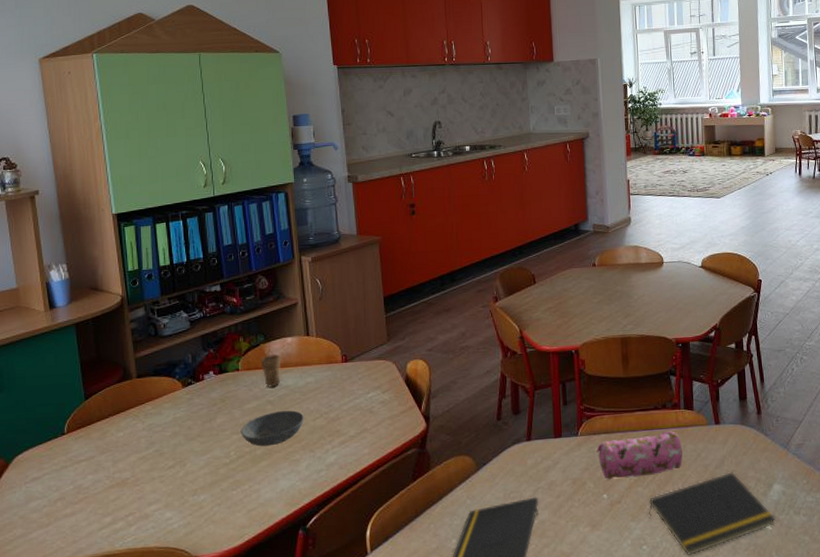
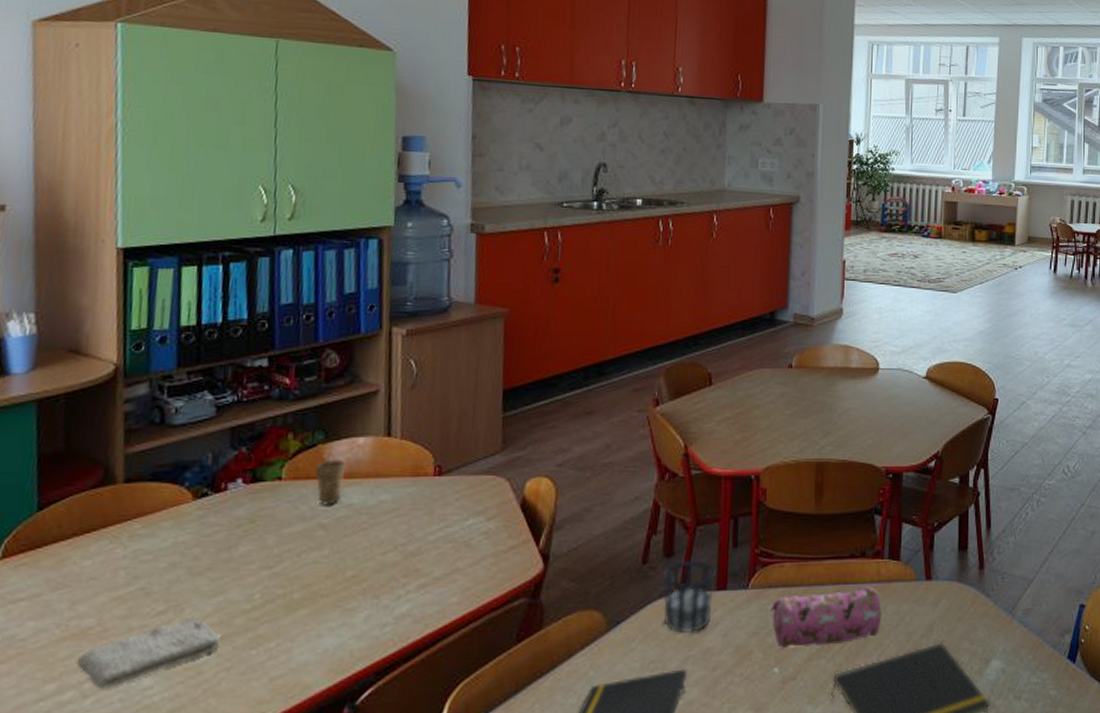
washcloth: none [122,470,212,520] -> present [76,619,221,689]
bowl: present [240,410,304,447] -> none [273,539,370,588]
cup: none [513,415,553,471] -> present [662,559,716,634]

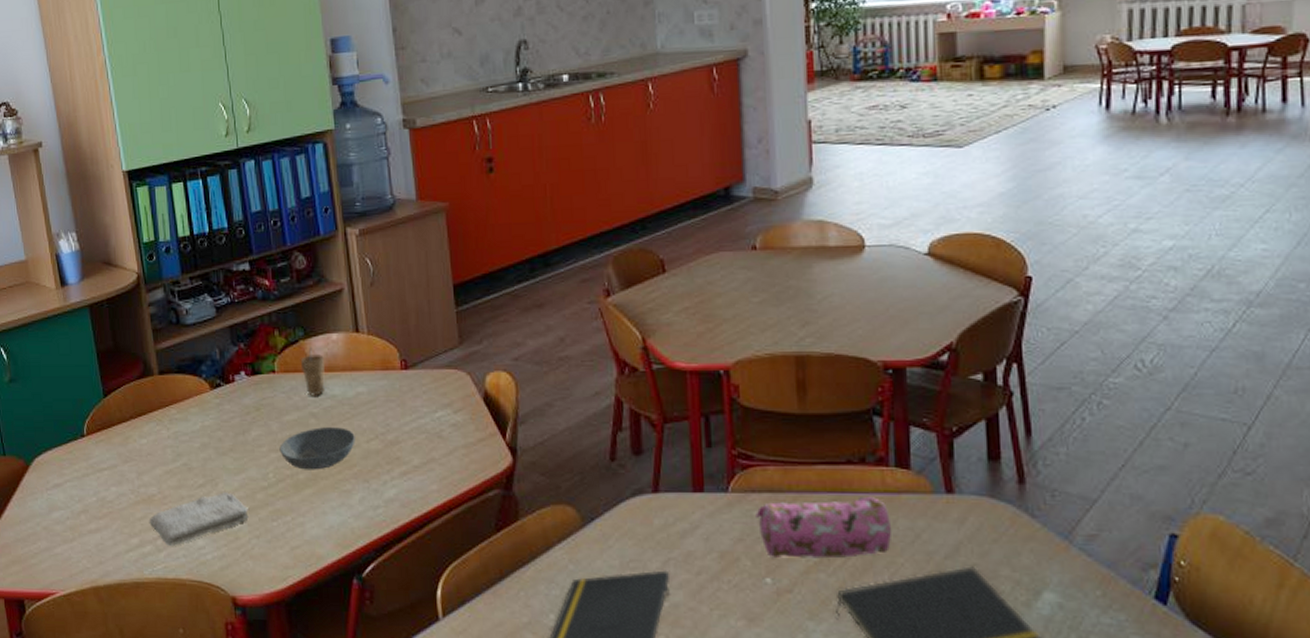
bowl: none [273,539,370,588] -> present [279,427,355,470]
cup: present [662,559,716,634] -> none [633,459,691,535]

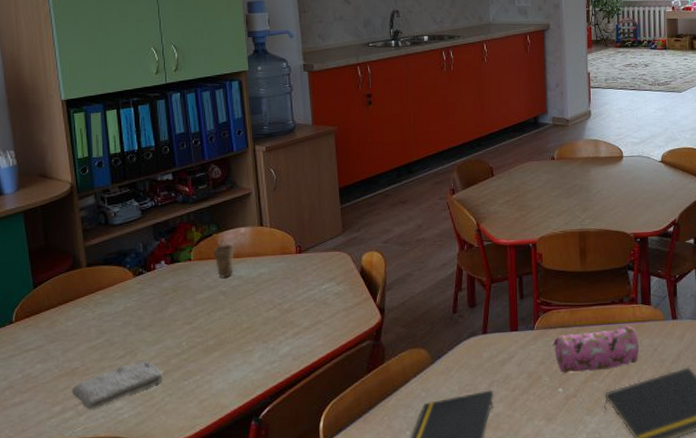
bowl: present [279,427,355,470] -> none [192,301,257,337]

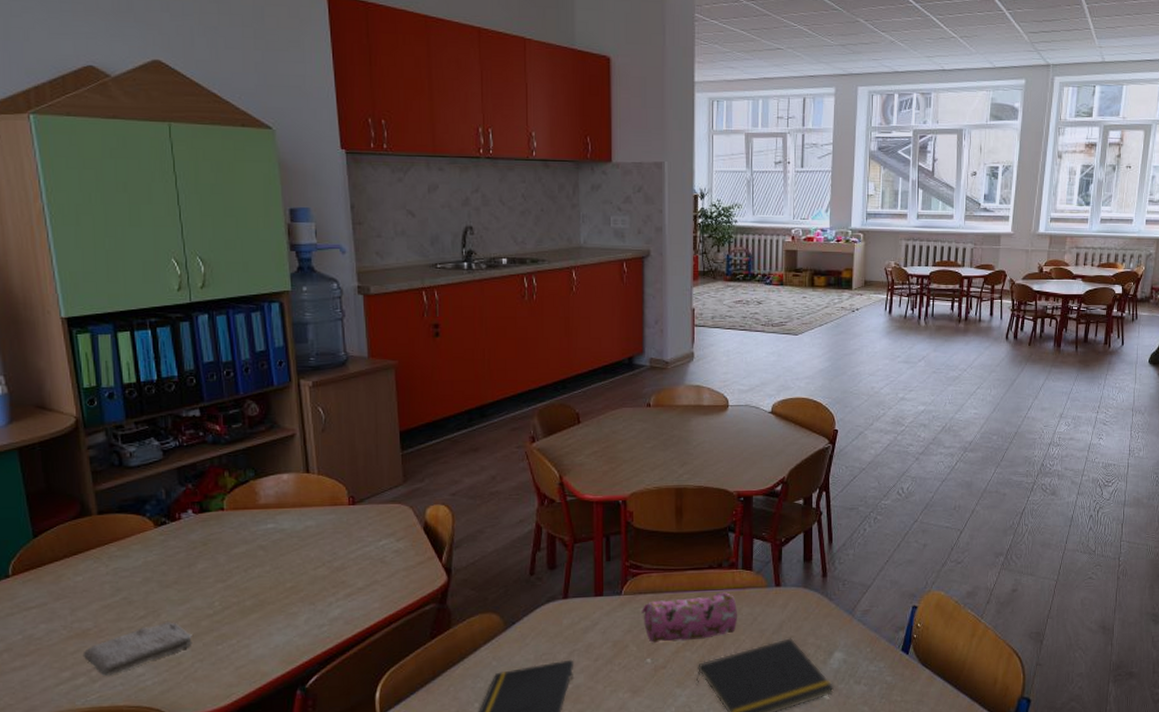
cup: present [213,238,234,278] -> none [250,485,275,531]

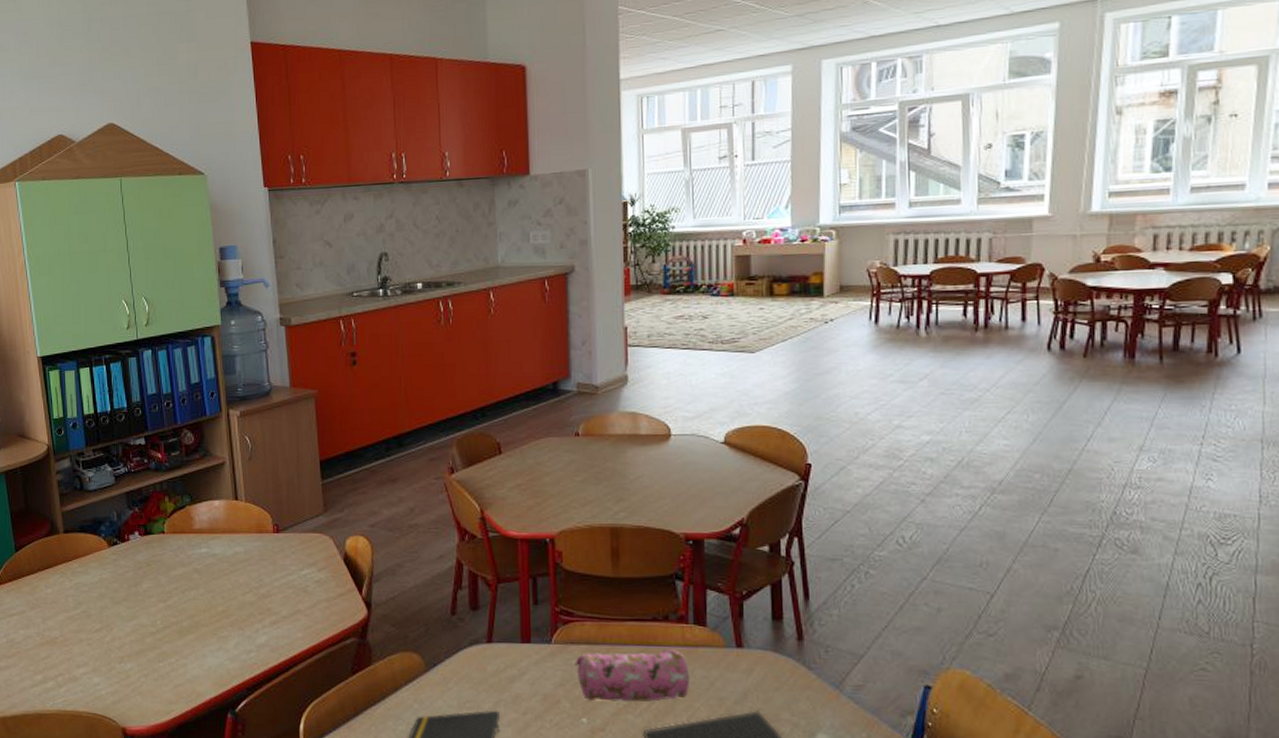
washcloth: present [82,622,192,676] -> none [51,636,139,682]

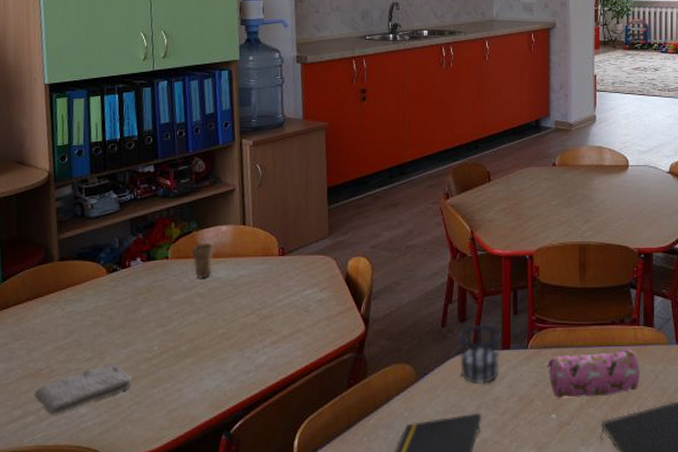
washcloth: none [51,636,139,682] -> present [34,364,132,415]
cup: none [186,511,208,554] -> present [191,236,213,279]
cup: none [470,614,519,680] -> present [458,324,501,385]

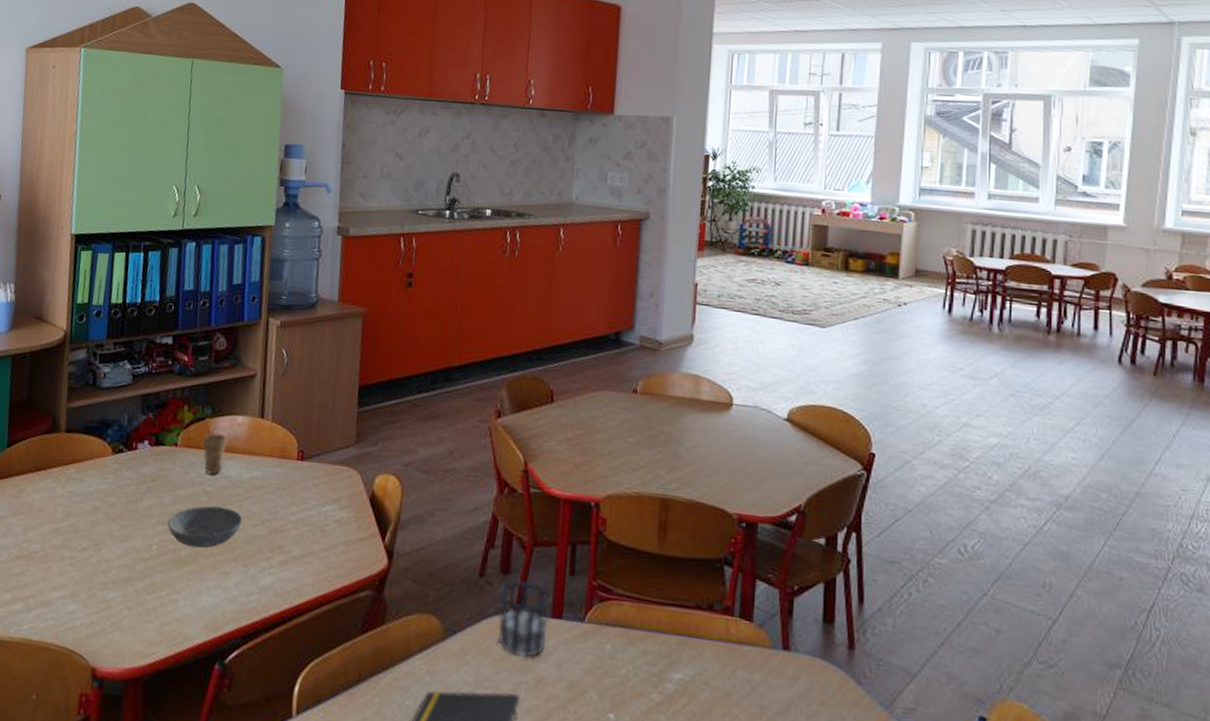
washcloth: present [34,364,132,415] -> none [25,558,126,607]
bowl: none [166,305,235,342] -> present [167,505,243,549]
pencil case: present [547,348,641,399] -> none [607,637,731,703]

